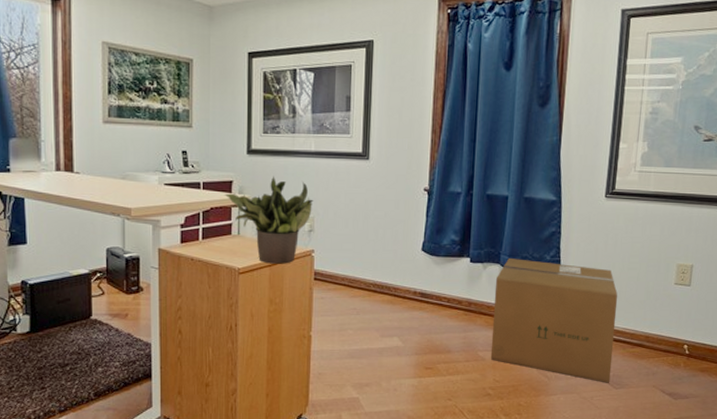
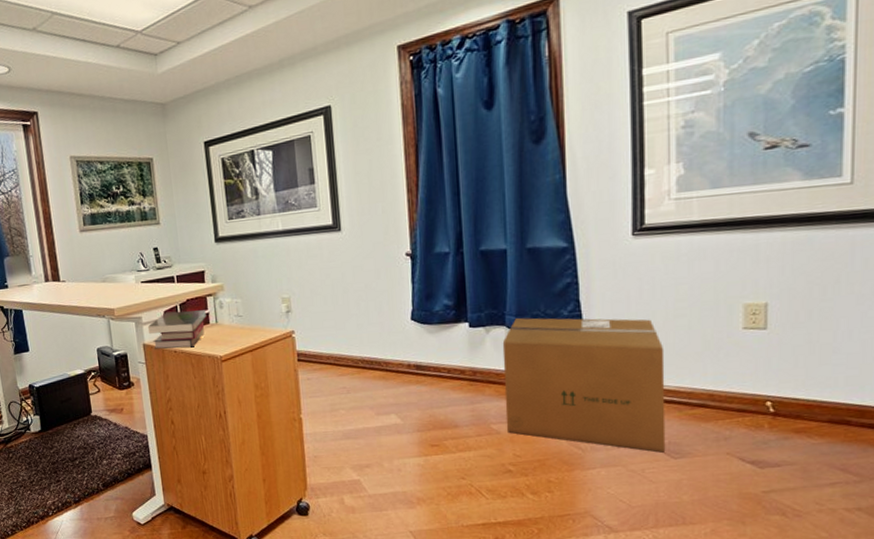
books: none [165,218,229,257] -> present [147,310,206,349]
potted plant: present [224,176,314,264] -> none [198,261,288,349]

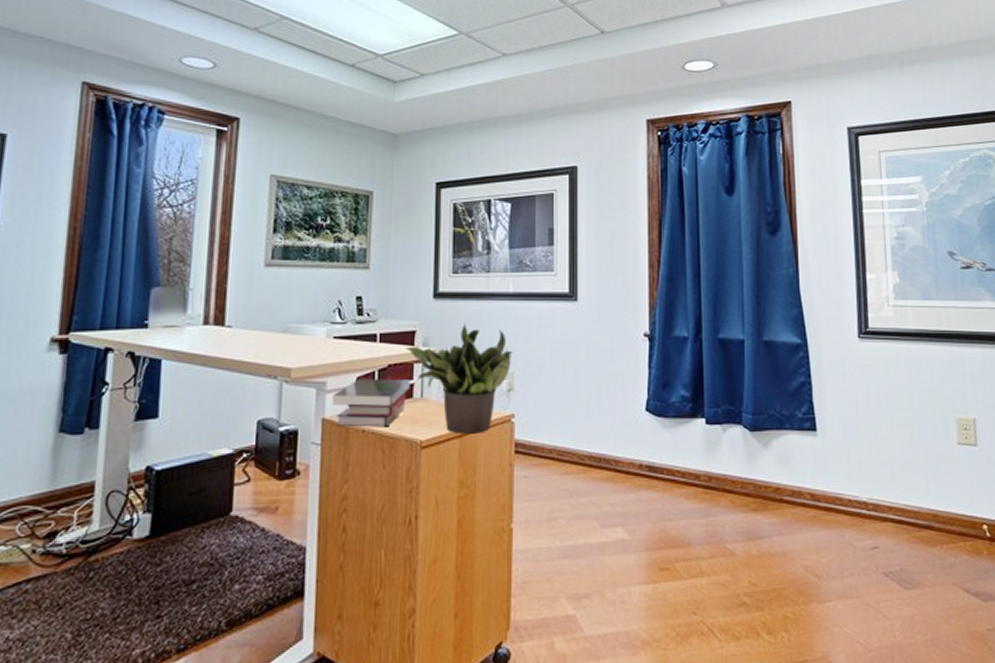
potted plant: none [198,261,288,349] -> present [405,324,513,434]
box: present [502,317,666,453] -> none [739,416,898,582]

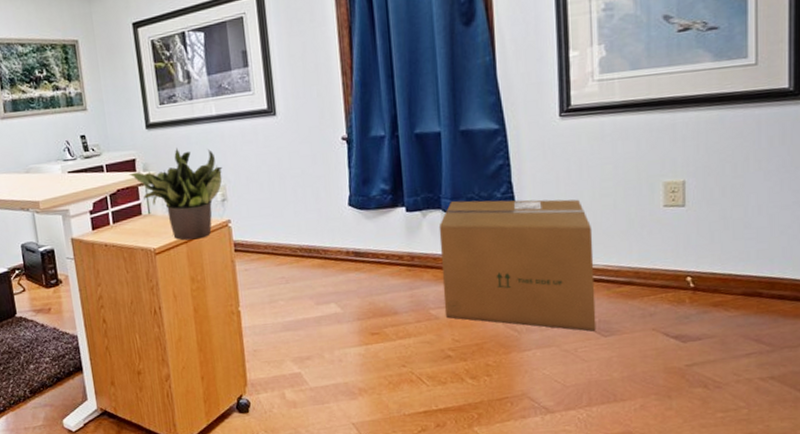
books: present [331,378,410,428] -> none [75,200,138,244]
box: none [739,416,898,582] -> present [439,199,596,331]

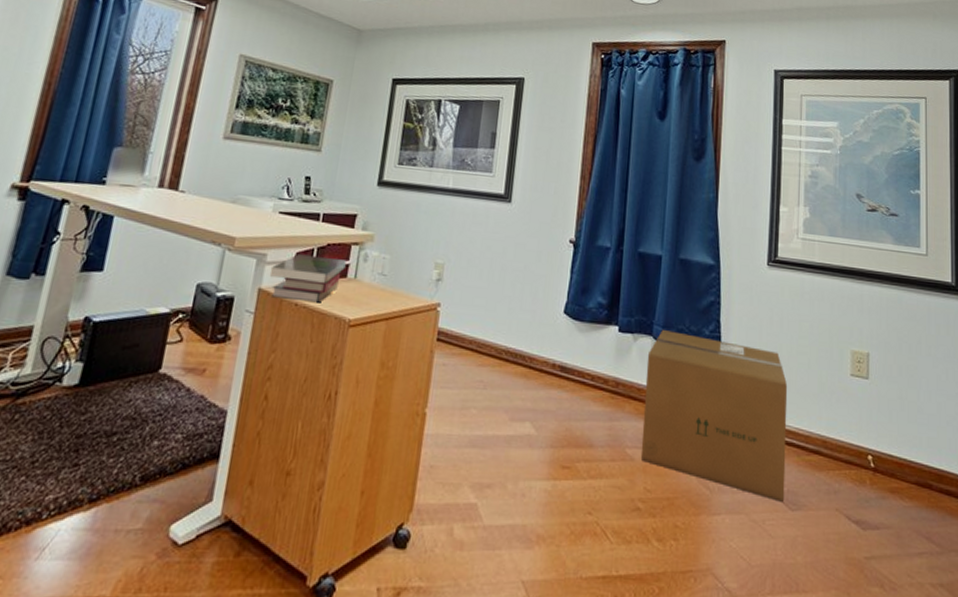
books: none [75,200,138,244] -> present [269,254,346,303]
potted plant: present [128,148,223,240] -> none [345,213,446,318]

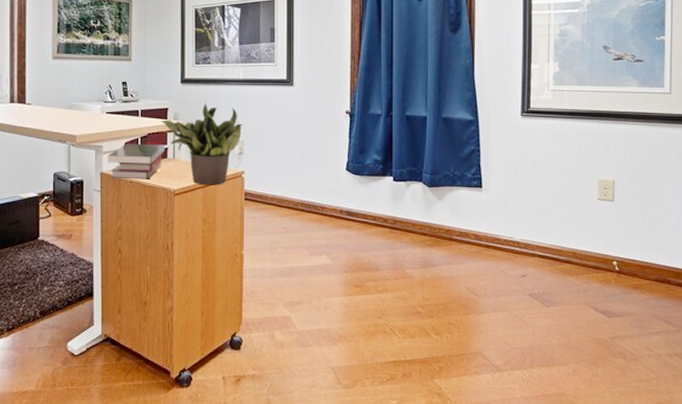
potted plant: none [345,213,446,318] -> present [160,103,243,185]
box: present [641,329,788,502] -> none [418,176,542,301]

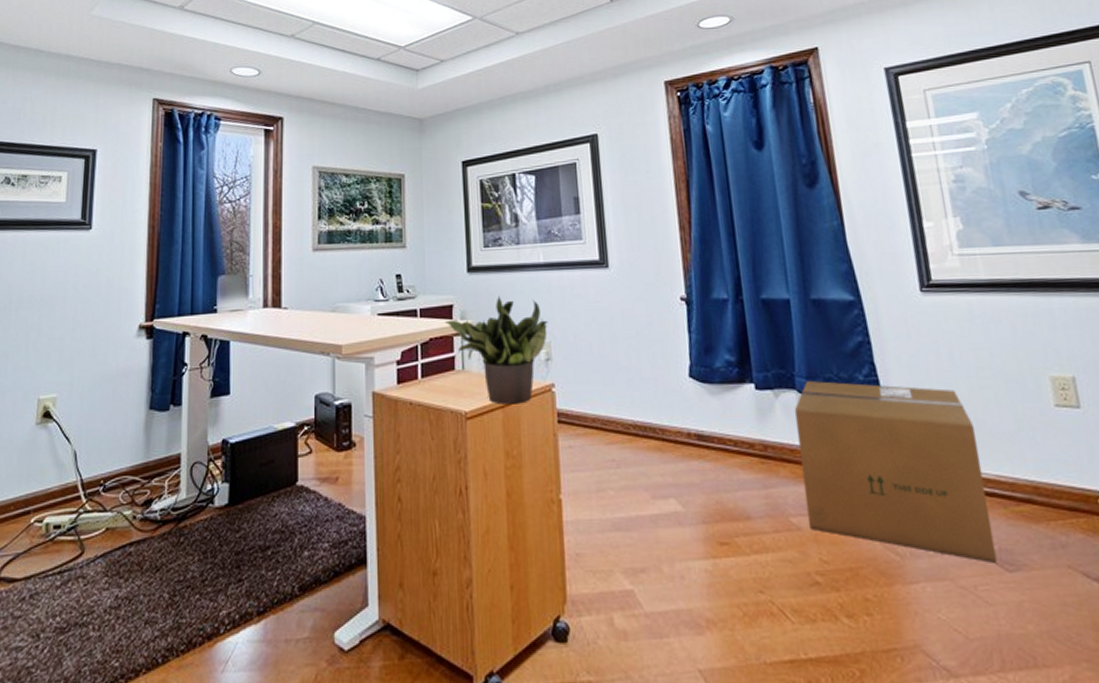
books: present [107,143,165,179] -> none [380,351,451,400]
box: none [418,176,542,301] -> present [794,380,998,563]

